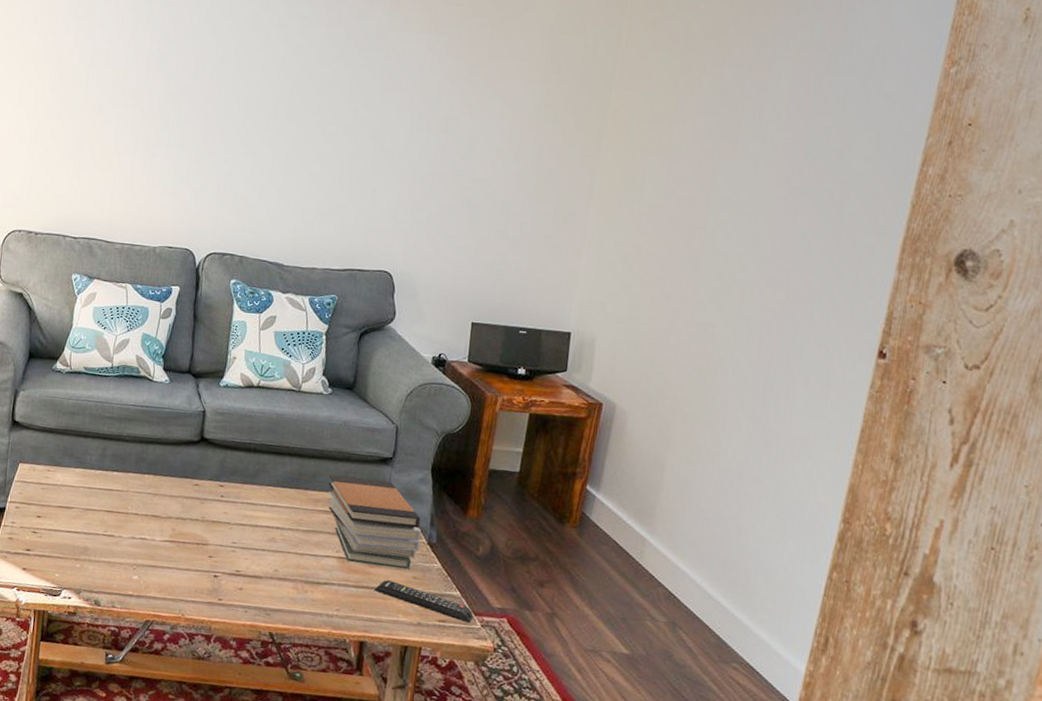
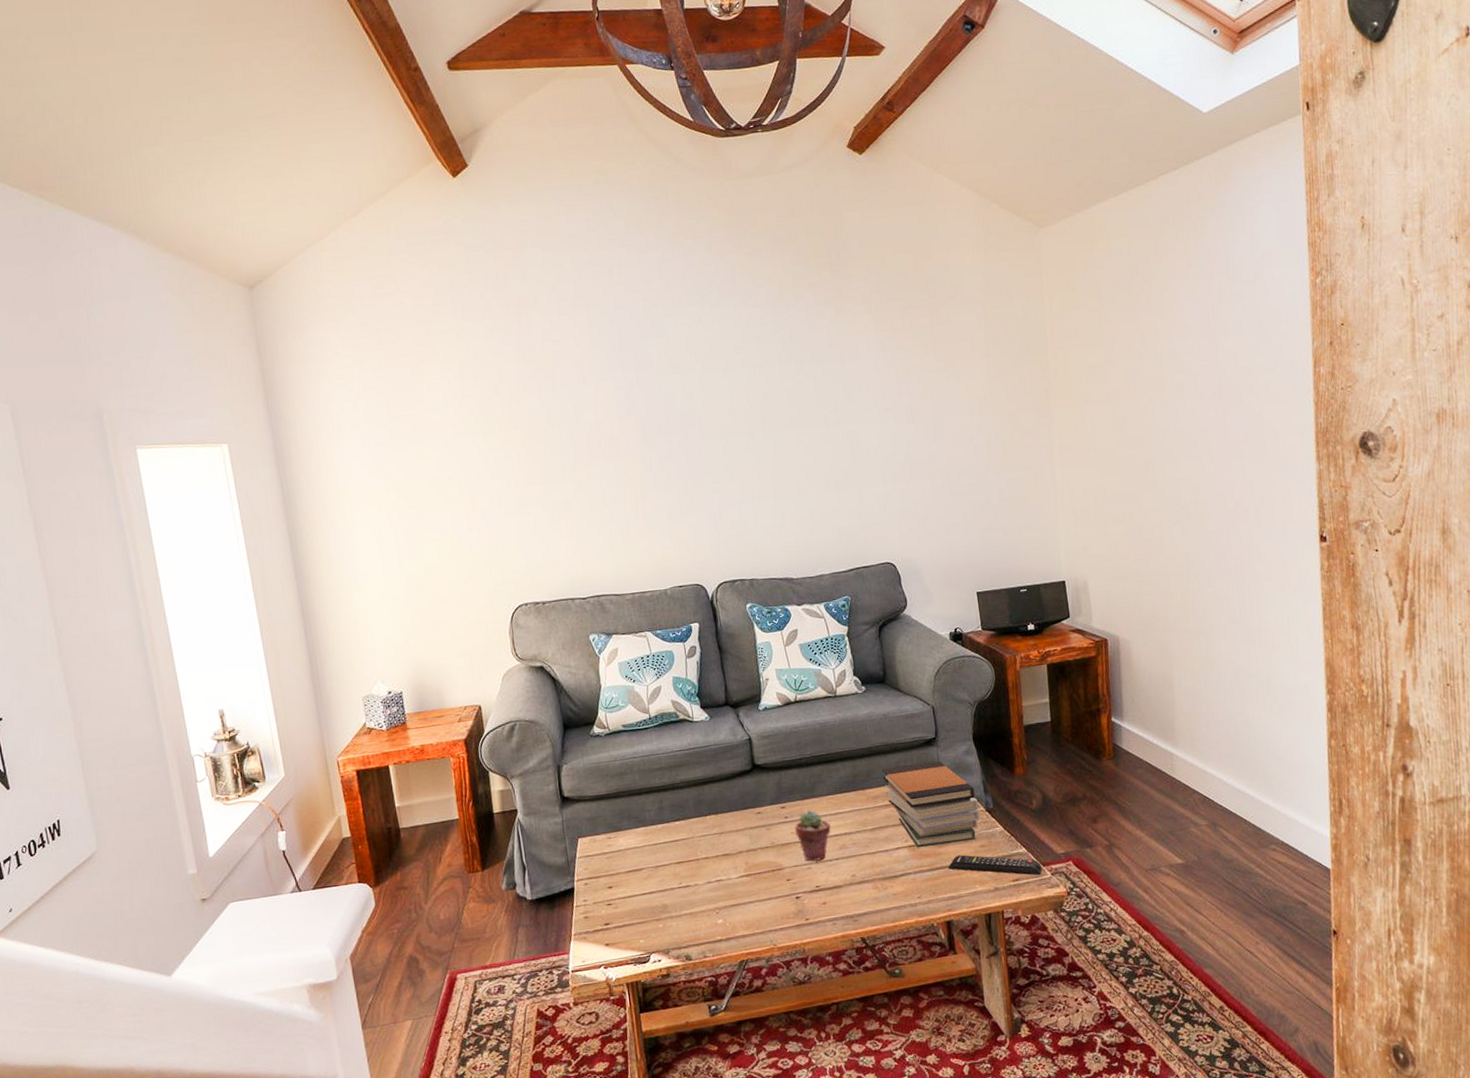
potted succulent: none [228,495,265,547] -> present [795,810,831,861]

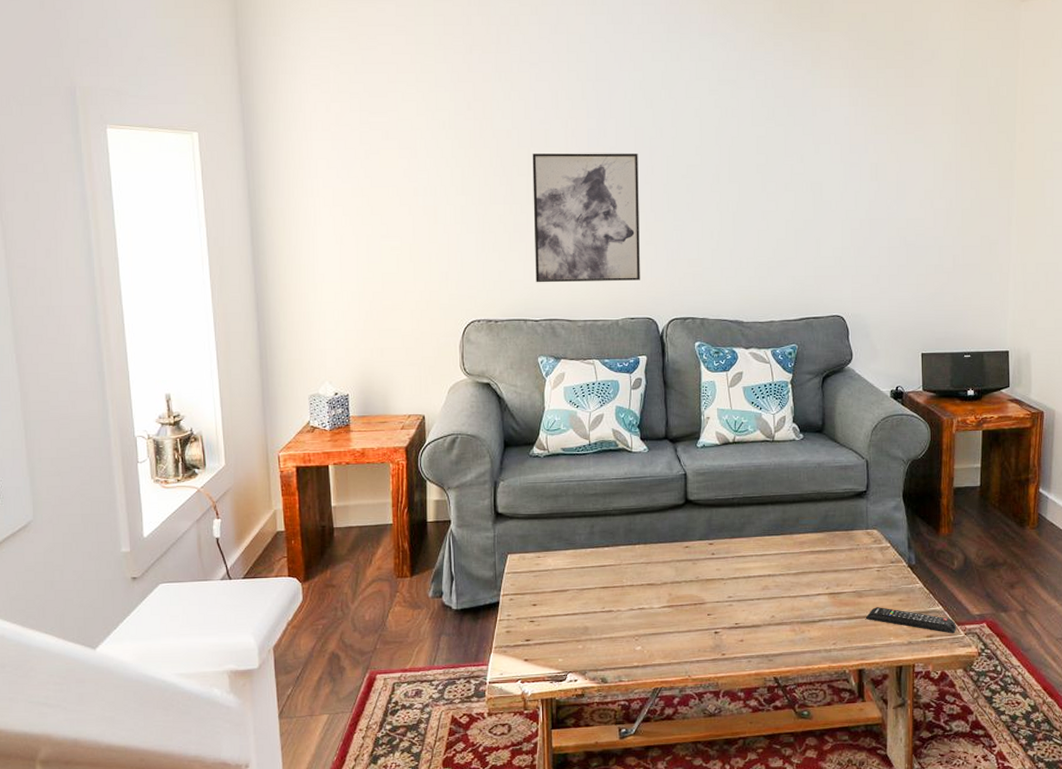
wall art: none [563,420,685,560] -> present [532,153,640,283]
potted succulent: present [795,810,831,861] -> none [721,549,756,599]
book stack: present [881,761,980,848] -> none [810,514,901,596]

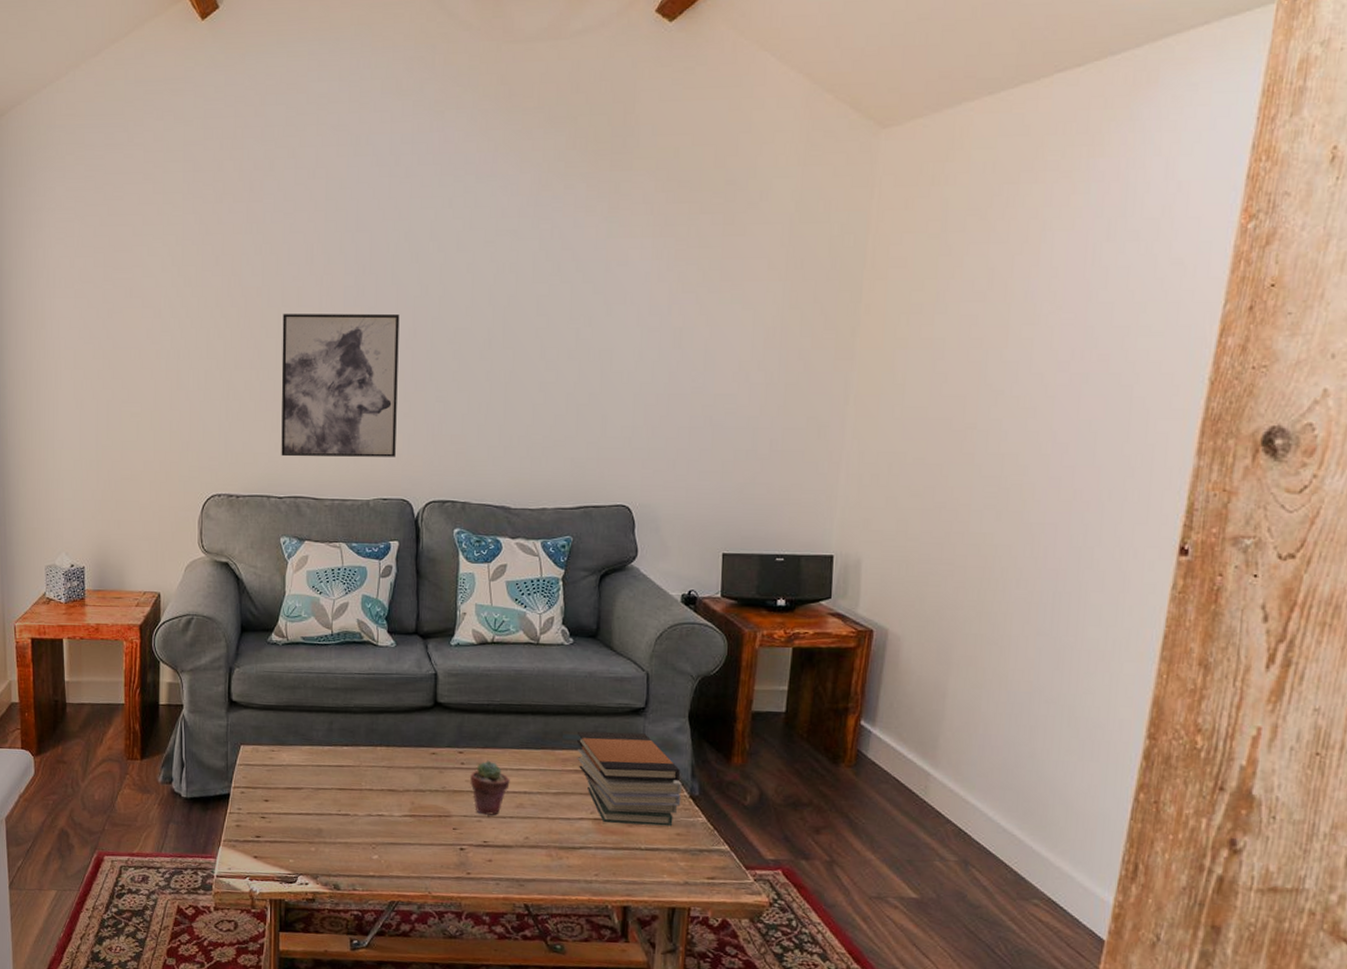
potted succulent: none [721,549,756,599] -> present [470,760,510,815]
book stack: none [810,514,901,596] -> present [576,731,682,827]
remote control: present [866,607,957,634] -> none [635,839,745,879]

